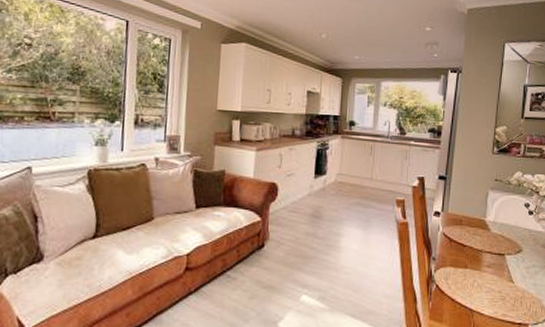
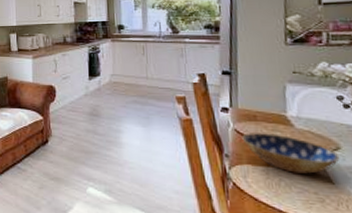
bowl: none [448,236,521,274] -> present [242,133,340,174]

